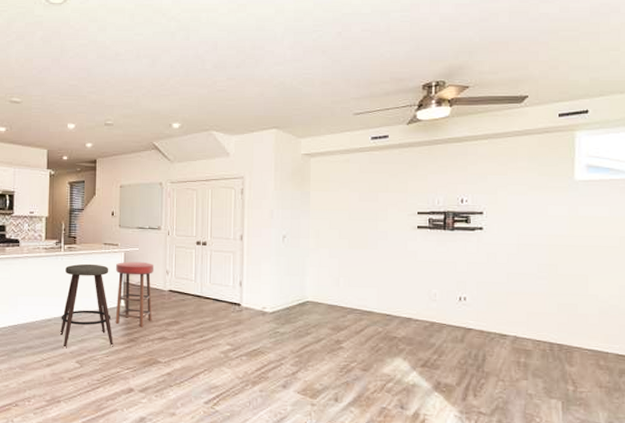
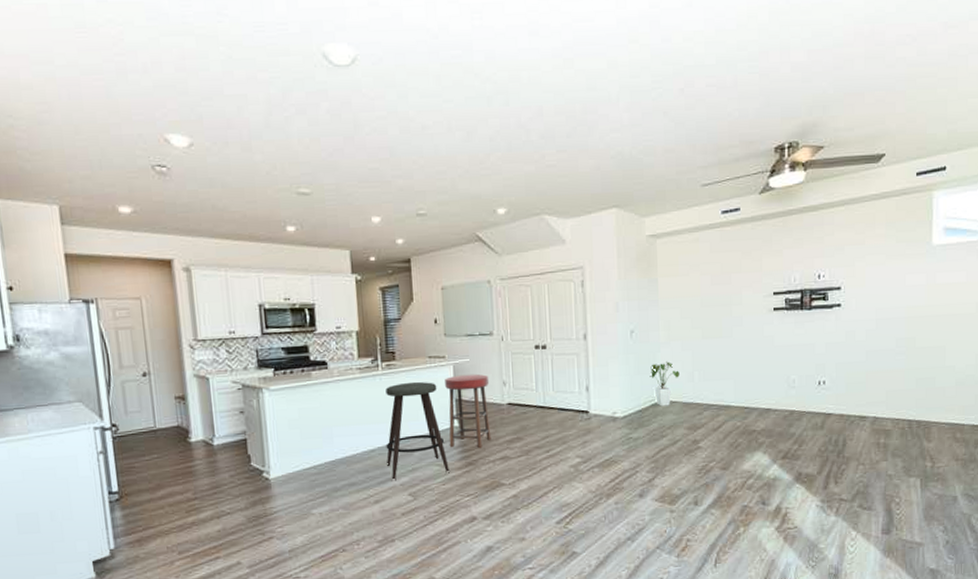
house plant: none [298,266,326,307] -> present [649,361,679,407]

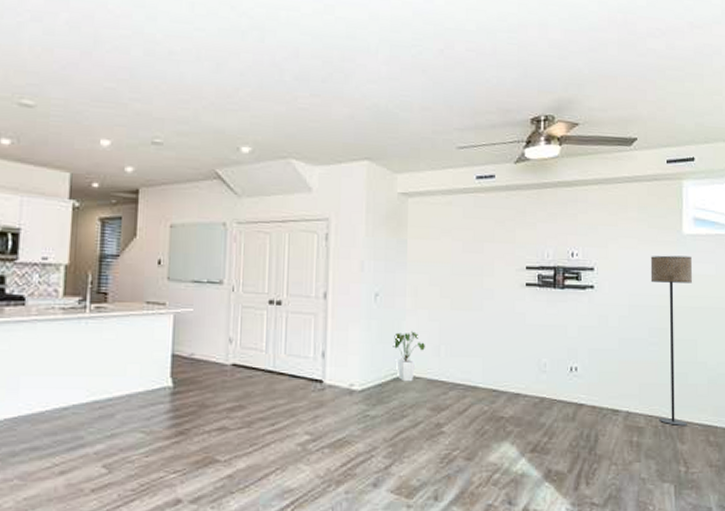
bar stool: present [386,381,450,481] -> none [81,329,156,448]
bar stool: present [445,373,492,449] -> none [158,326,214,416]
floor lamp: none [898,266,941,426] -> present [650,255,692,425]

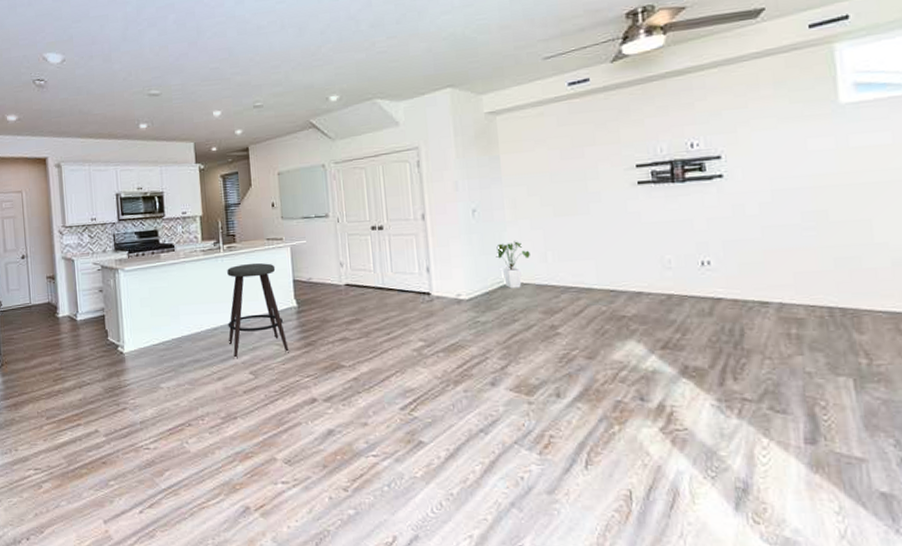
bar stool: none [81,329,156,448] -> present [227,263,289,359]
floor lamp: present [650,255,692,425] -> none [796,127,866,315]

